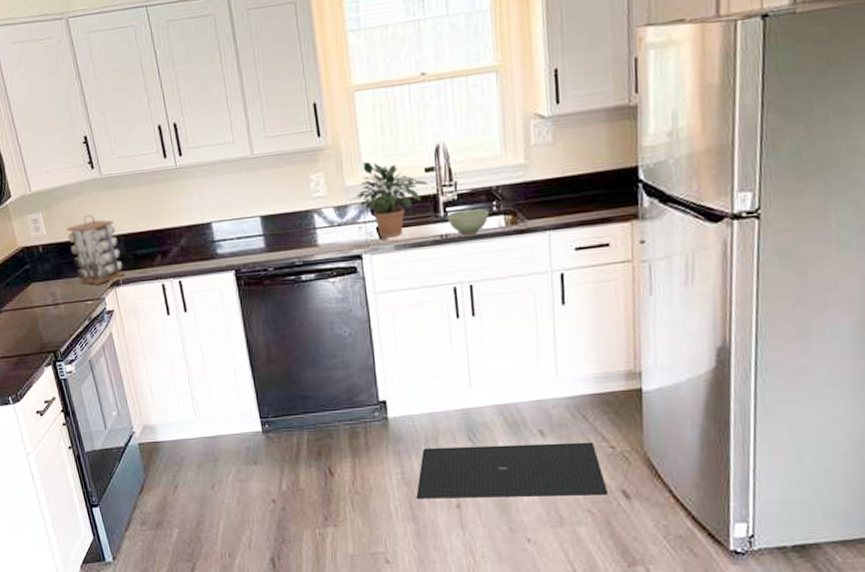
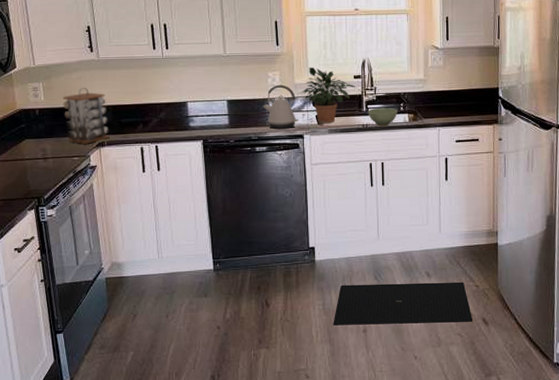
kettle: none [306,189,354,251] -> present [263,84,298,130]

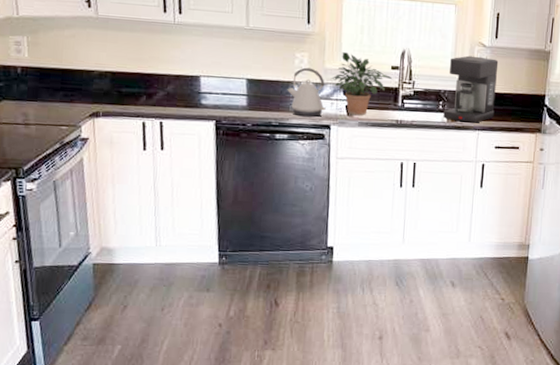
spice rack: present [63,87,110,144] -> none [51,47,106,113]
floor mat: present [333,281,472,325] -> none [347,288,495,335]
bowl: present [368,107,398,127] -> none [403,103,437,125]
coffee maker: none [405,58,452,121] -> present [443,55,499,124]

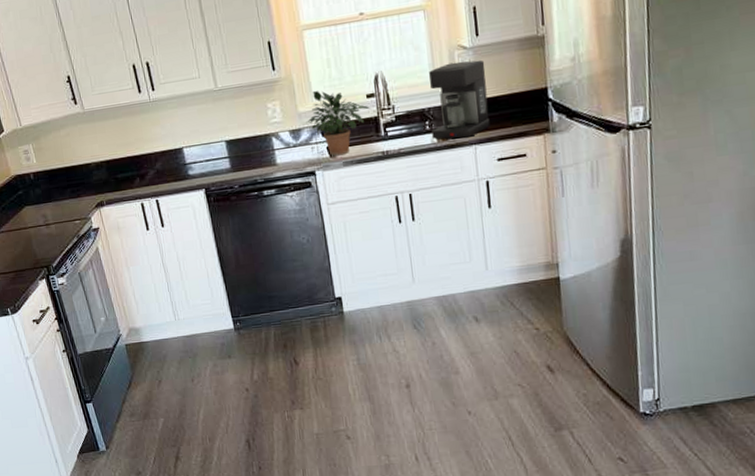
kettle: present [287,67,326,118] -> none [266,115,307,169]

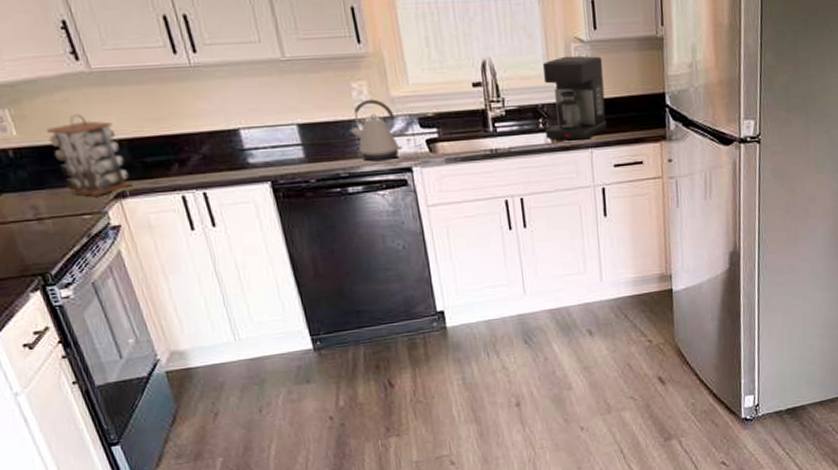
spice rack: none [55,143,108,206] -> present [47,113,132,196]
kettle: none [266,115,307,169] -> present [350,99,402,163]
potted plant: present [306,91,370,156] -> none [400,73,477,151]

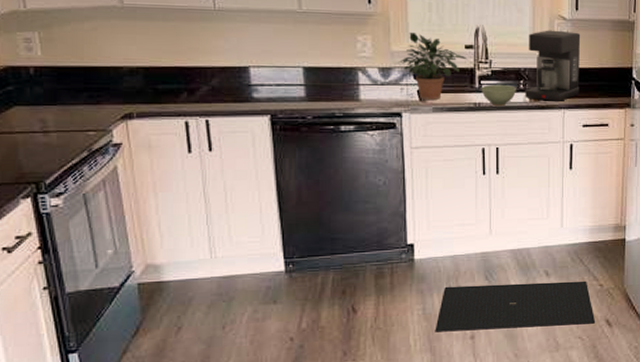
spice rack: present [47,113,132,196] -> none [71,41,141,115]
kettle: present [350,99,402,163] -> none [350,51,395,107]
potted plant: none [400,73,477,151] -> present [398,33,467,101]
floor mat: none [477,337,647,402] -> present [435,280,595,332]
bowl: none [495,125,537,152] -> present [481,84,517,107]

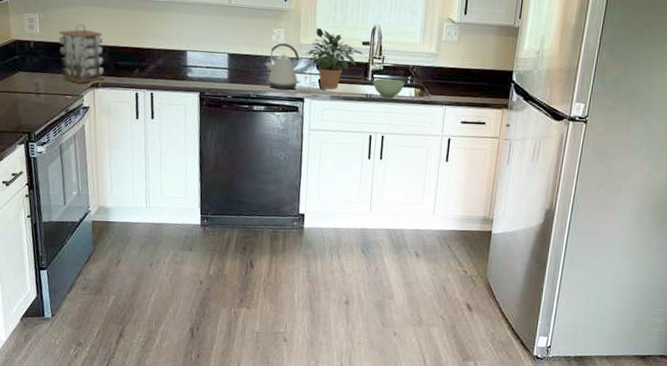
spice rack: none [71,41,141,115] -> present [59,23,105,83]
kettle: none [350,51,395,107] -> present [264,42,300,91]
floor mat: present [435,280,595,332] -> none [316,254,457,306]
coffee maker: present [525,30,581,102] -> none [411,31,467,99]

